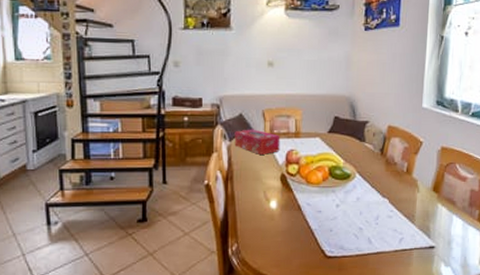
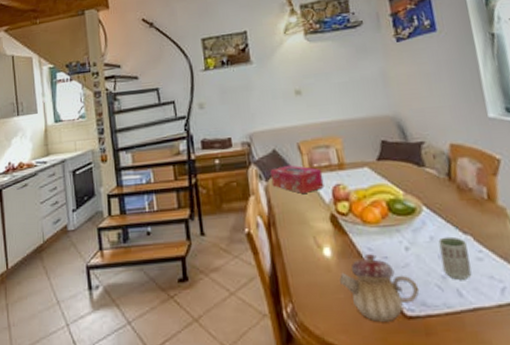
teapot: none [280,207,341,261] -> present [339,253,420,323]
cup: none [362,198,383,231] -> present [438,236,472,280]

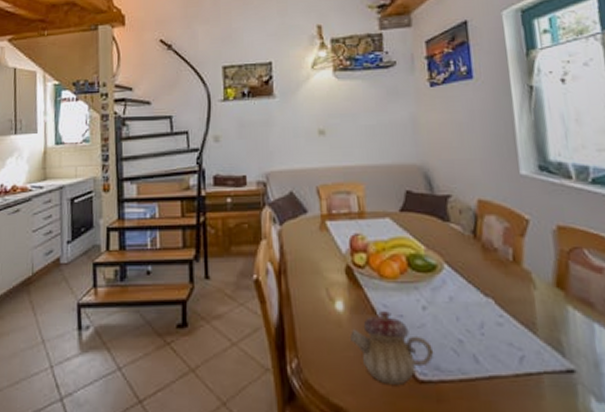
tissue box: present [270,165,324,194] -> none [285,209,342,241]
cup: present [438,236,472,280] -> none [458,298,490,345]

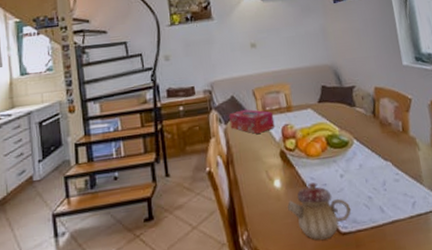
tissue box: none [285,209,342,241] -> present [229,109,275,134]

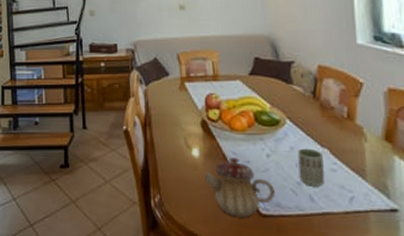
tissue box: present [229,109,275,134] -> none [150,73,198,99]
cup: none [366,163,391,199] -> present [297,148,325,187]

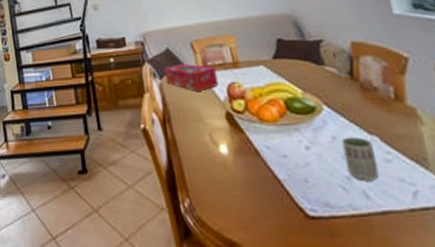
tissue box: none [150,73,198,99] -> present [164,63,219,91]
teapot: present [205,156,276,219] -> none [237,151,322,222]

